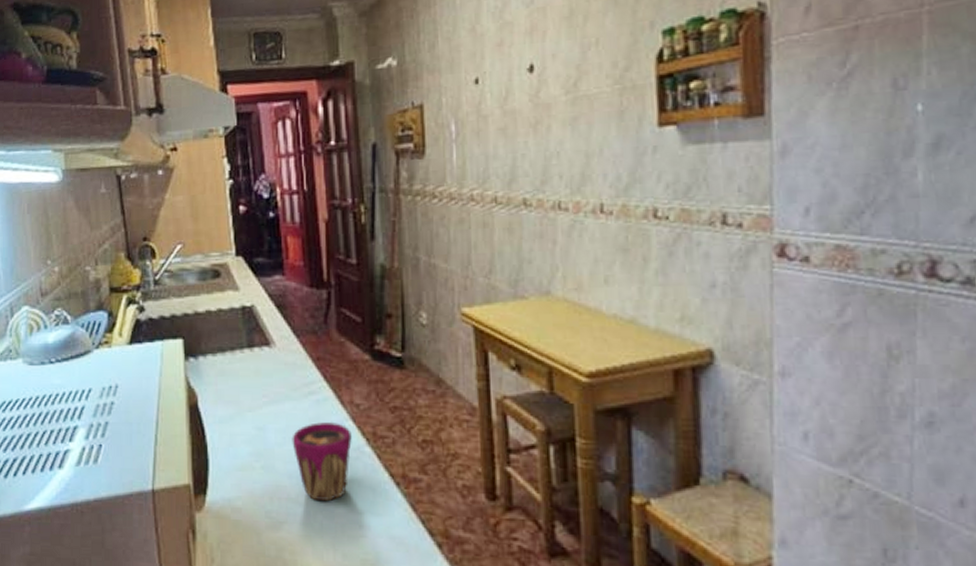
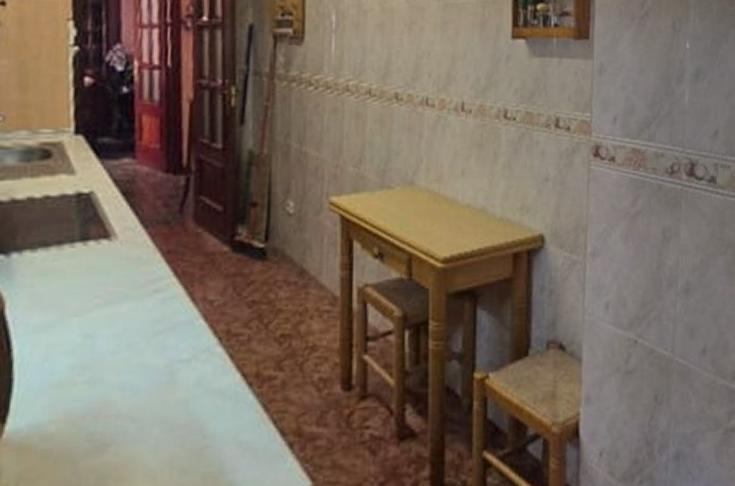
cup: present [292,421,352,502] -> none [128,321,202,414]

